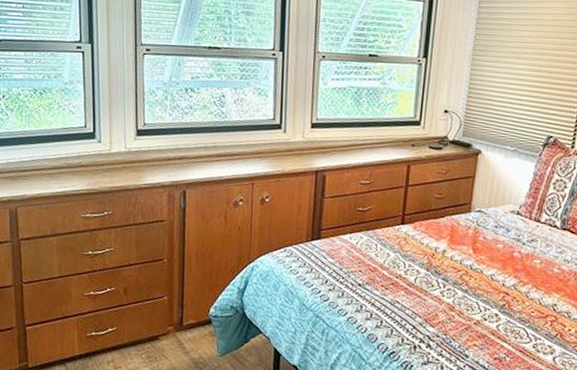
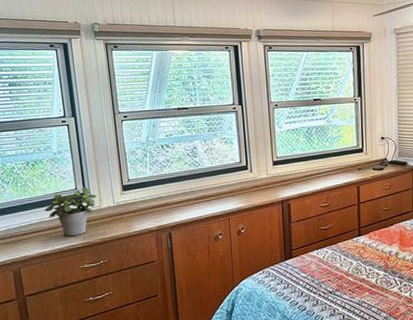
potted plant: none [49,125,108,180] -> present [44,186,97,237]

